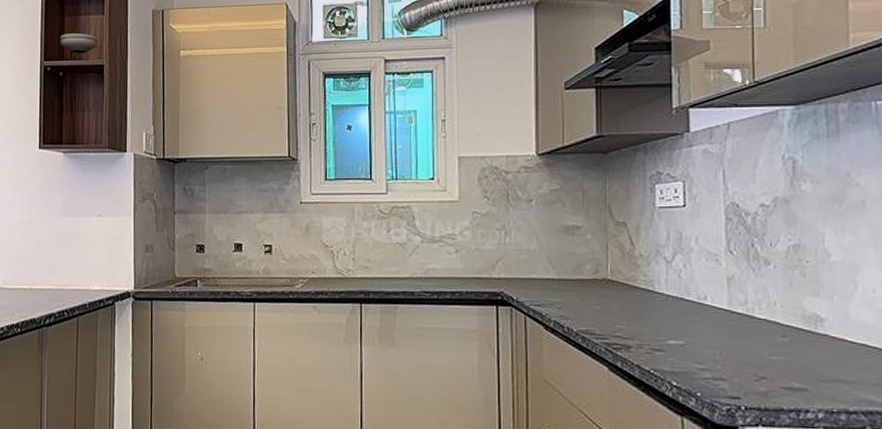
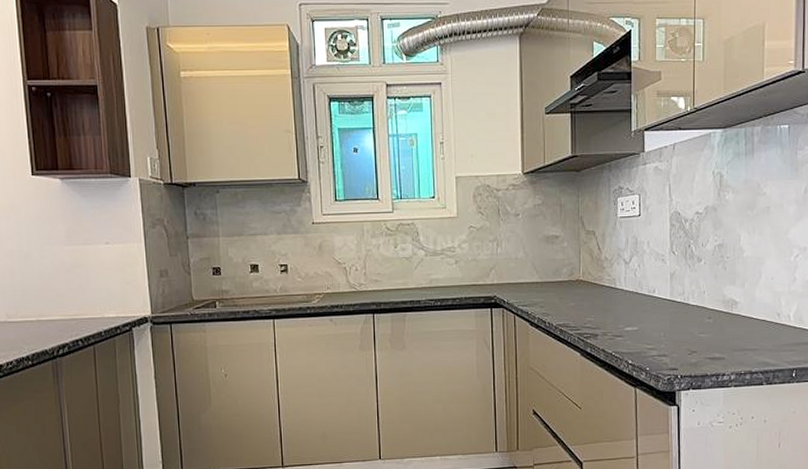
bowl: present [59,33,98,54] -> none [42,50,88,72]

